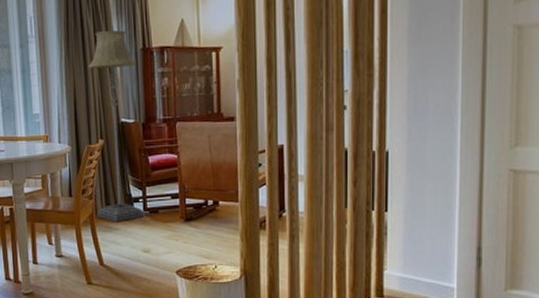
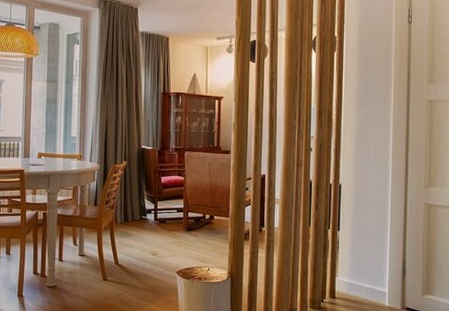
floor lamp: present [87,30,144,222] -> none [116,77,158,229]

